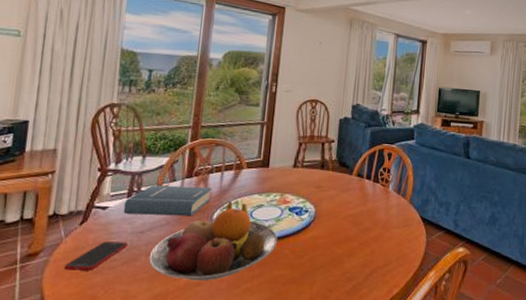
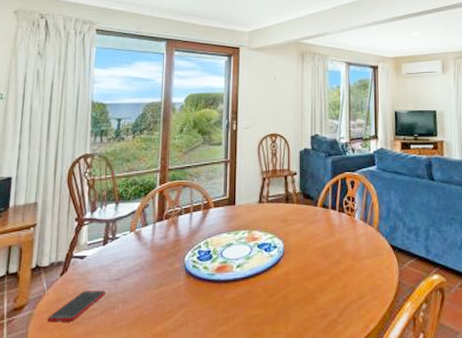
hardback book: present [123,185,212,217] -> none [100,229,182,262]
fruit bowl: present [149,201,278,282] -> none [126,241,249,327]

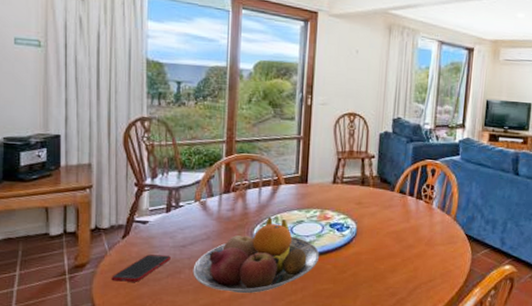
fruit bowl: none [126,241,249,327] -> present [193,216,320,294]

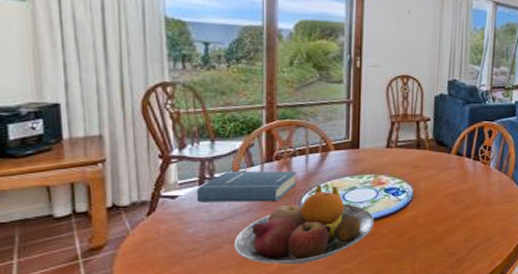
cell phone: present [111,254,171,282] -> none [136,231,207,262]
hardback book: none [163,201,250,232] -> present [196,171,297,202]

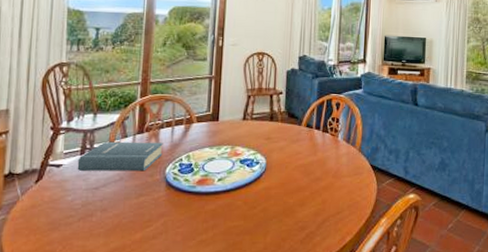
fruit bowl: present [234,184,375,265] -> none [104,155,231,235]

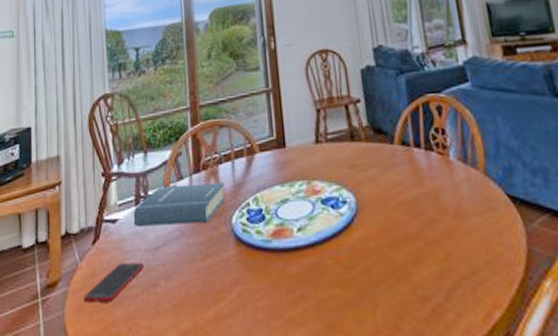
cell phone: none [22,198,83,228] -> present [83,263,144,303]

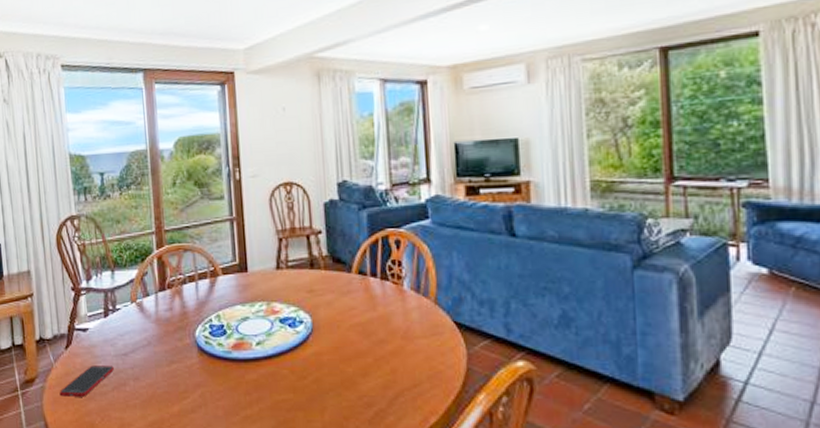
hardback book: present [133,182,226,226] -> none [102,300,189,335]

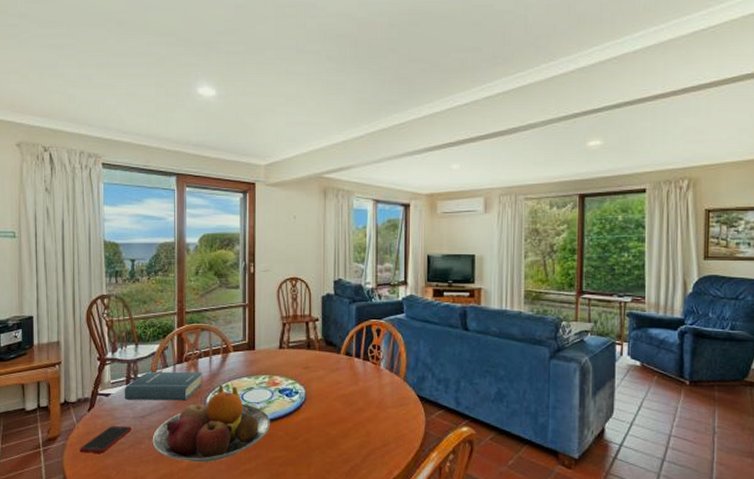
hardback book: none [102,300,189,335] -> present [124,371,202,401]
fruit bowl: none [137,314,273,408] -> present [152,384,271,463]

